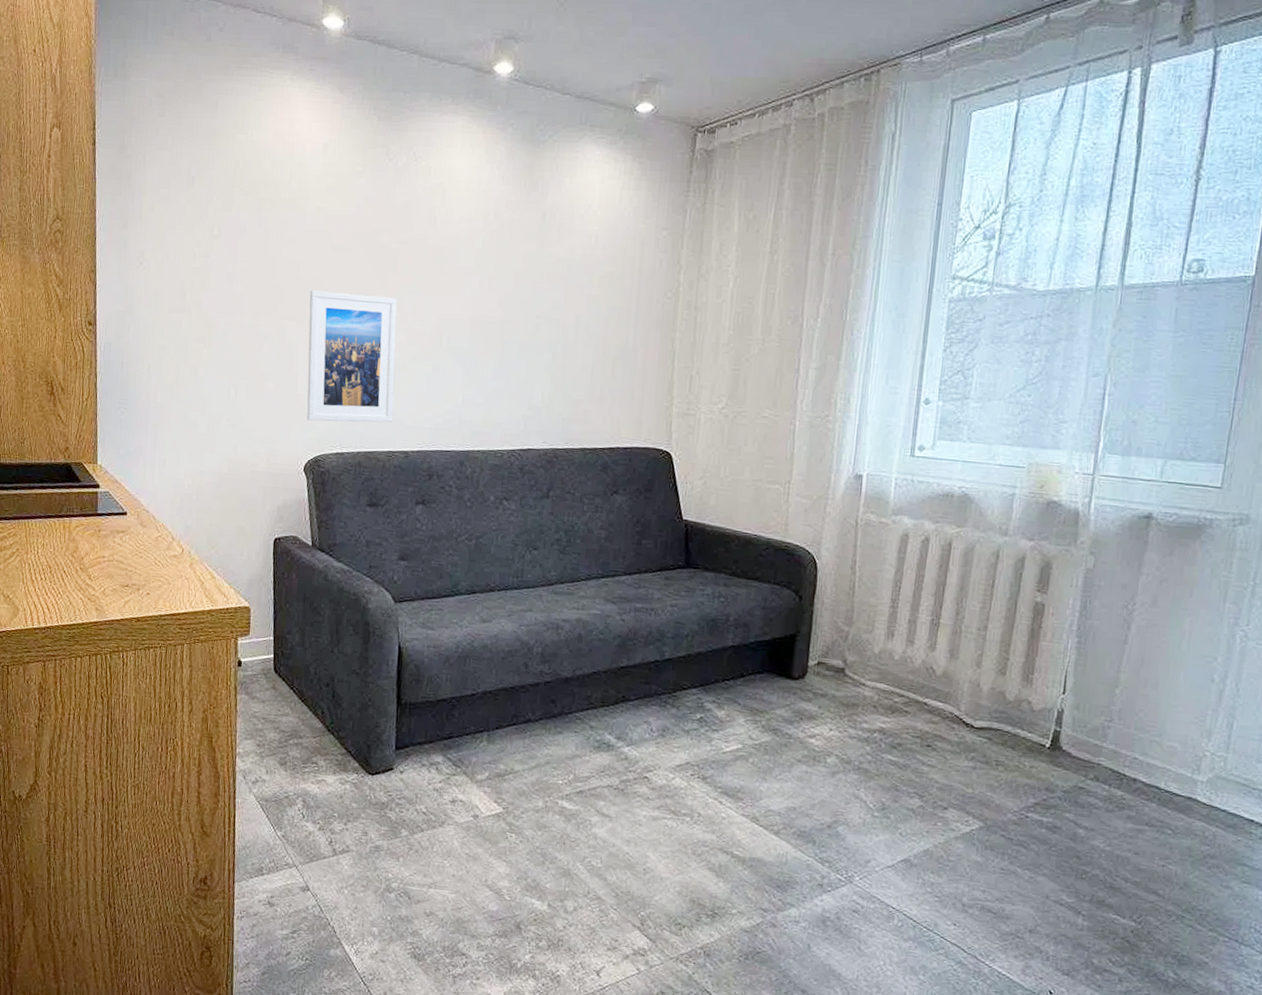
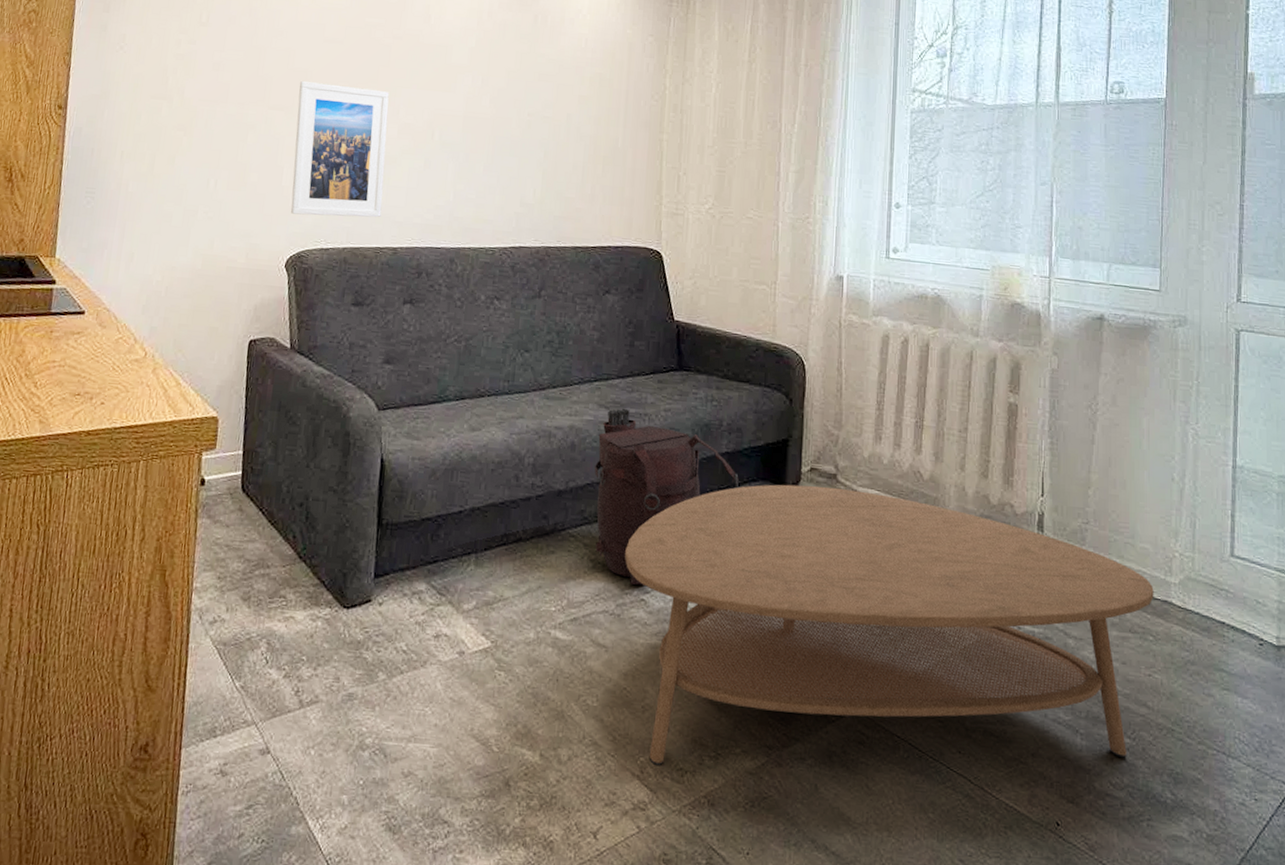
backpack: none [601,603,744,764] -> present [594,408,739,585]
coffee table: none [629,676,1178,939] -> present [625,484,1154,765]

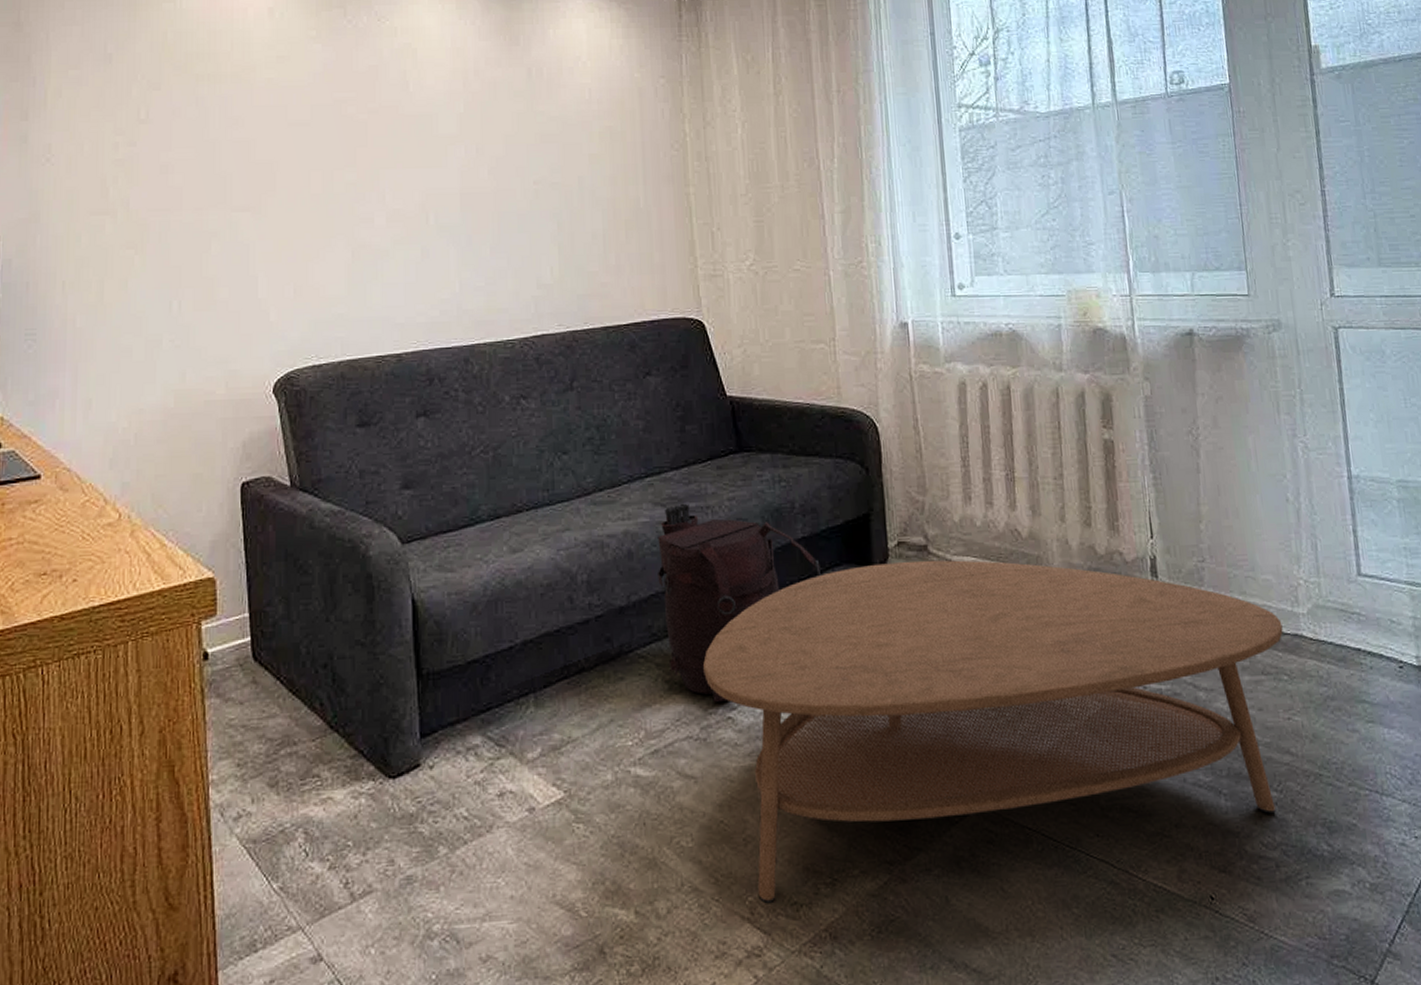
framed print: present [291,80,389,218] -> none [264,173,378,330]

